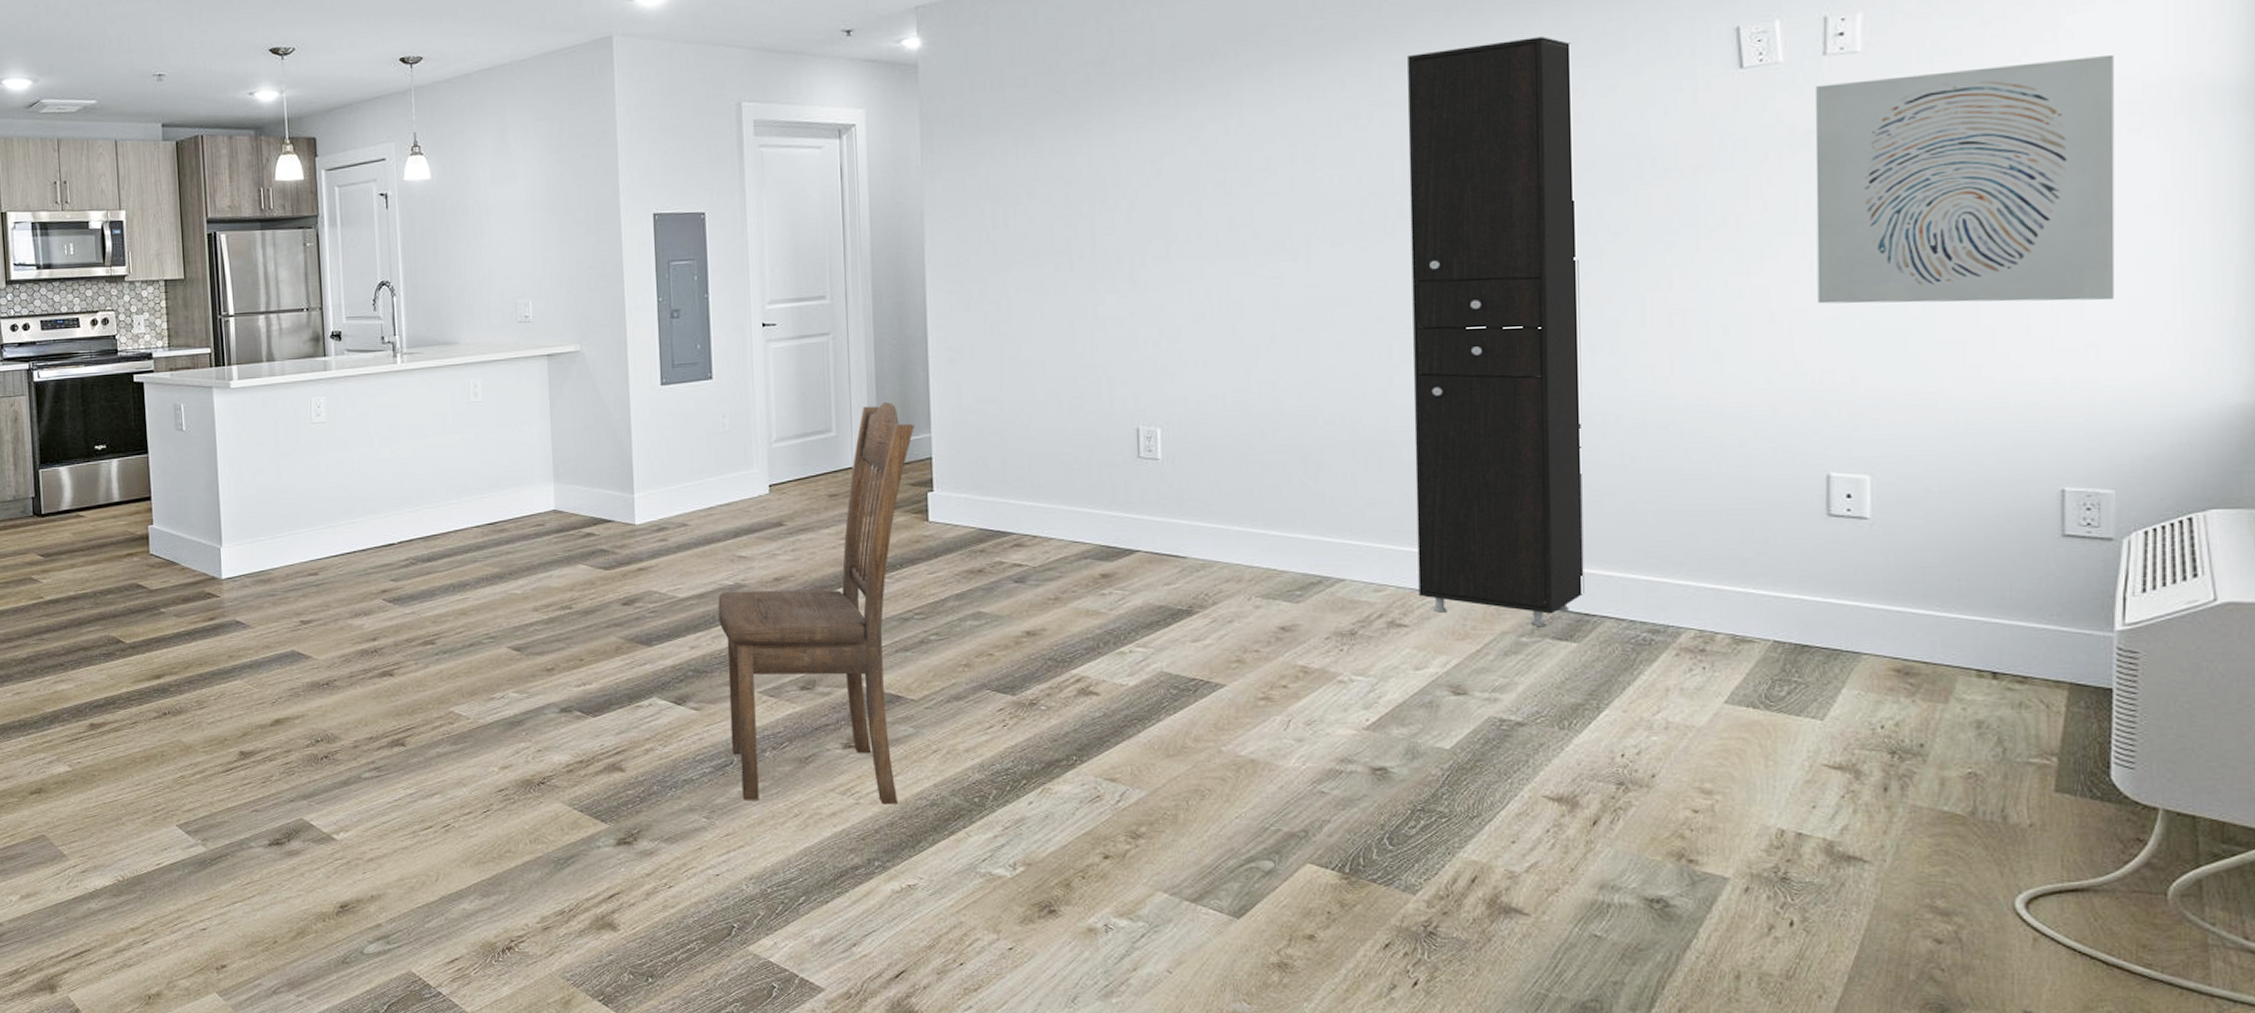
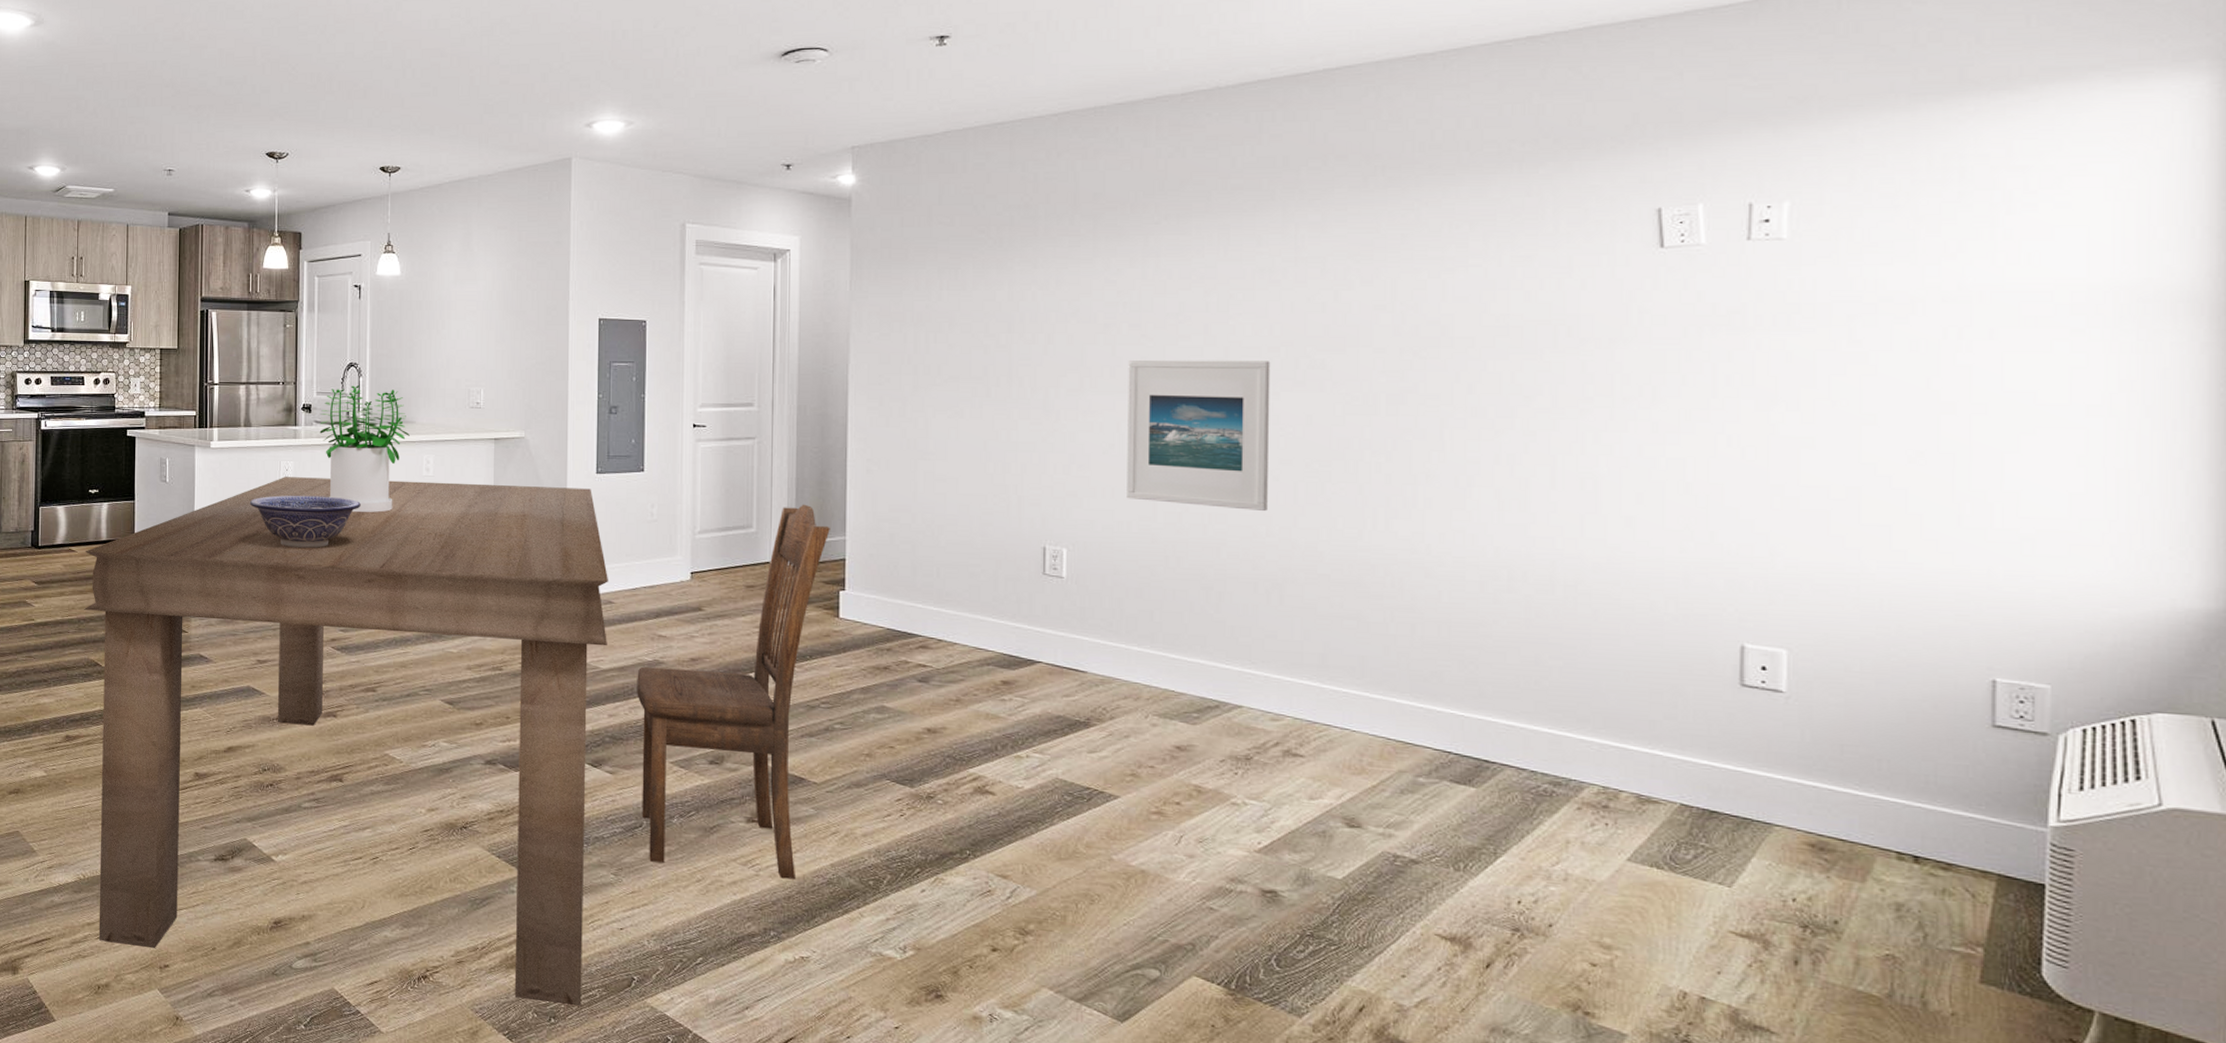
dining table: none [96,402,684,962] -> present [83,477,608,1007]
decorative bowl: none [279,432,404,493] -> present [249,495,361,549]
potted plant: none [352,306,453,449] -> present [319,385,410,513]
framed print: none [1215,213,1362,373] -> present [1127,359,1271,511]
cabinet: present [1407,37,1584,626] -> none [1316,207,1490,768]
wall art: present [1815,54,2115,304] -> none [1736,256,2056,497]

